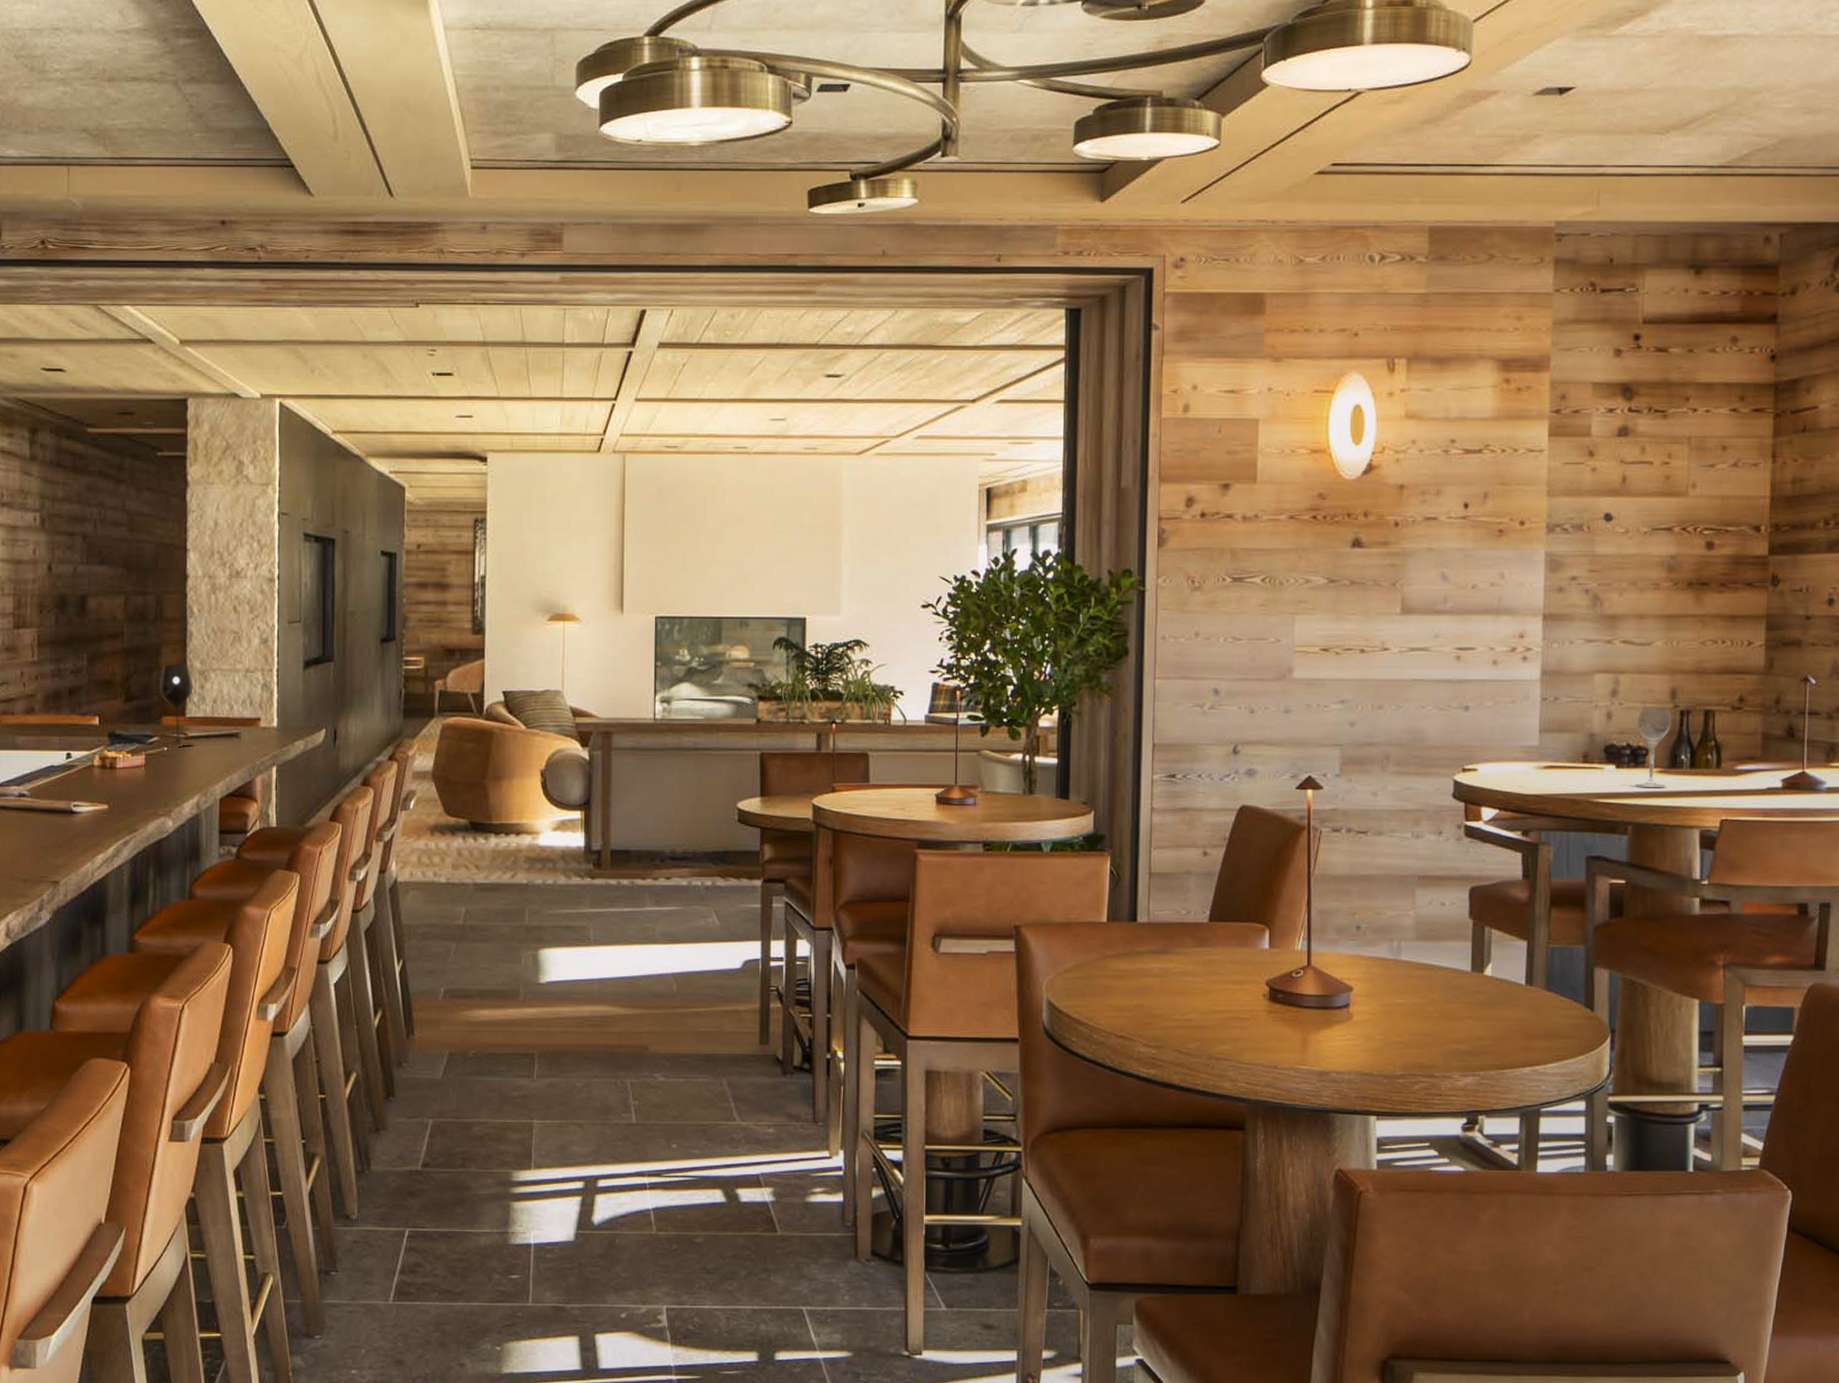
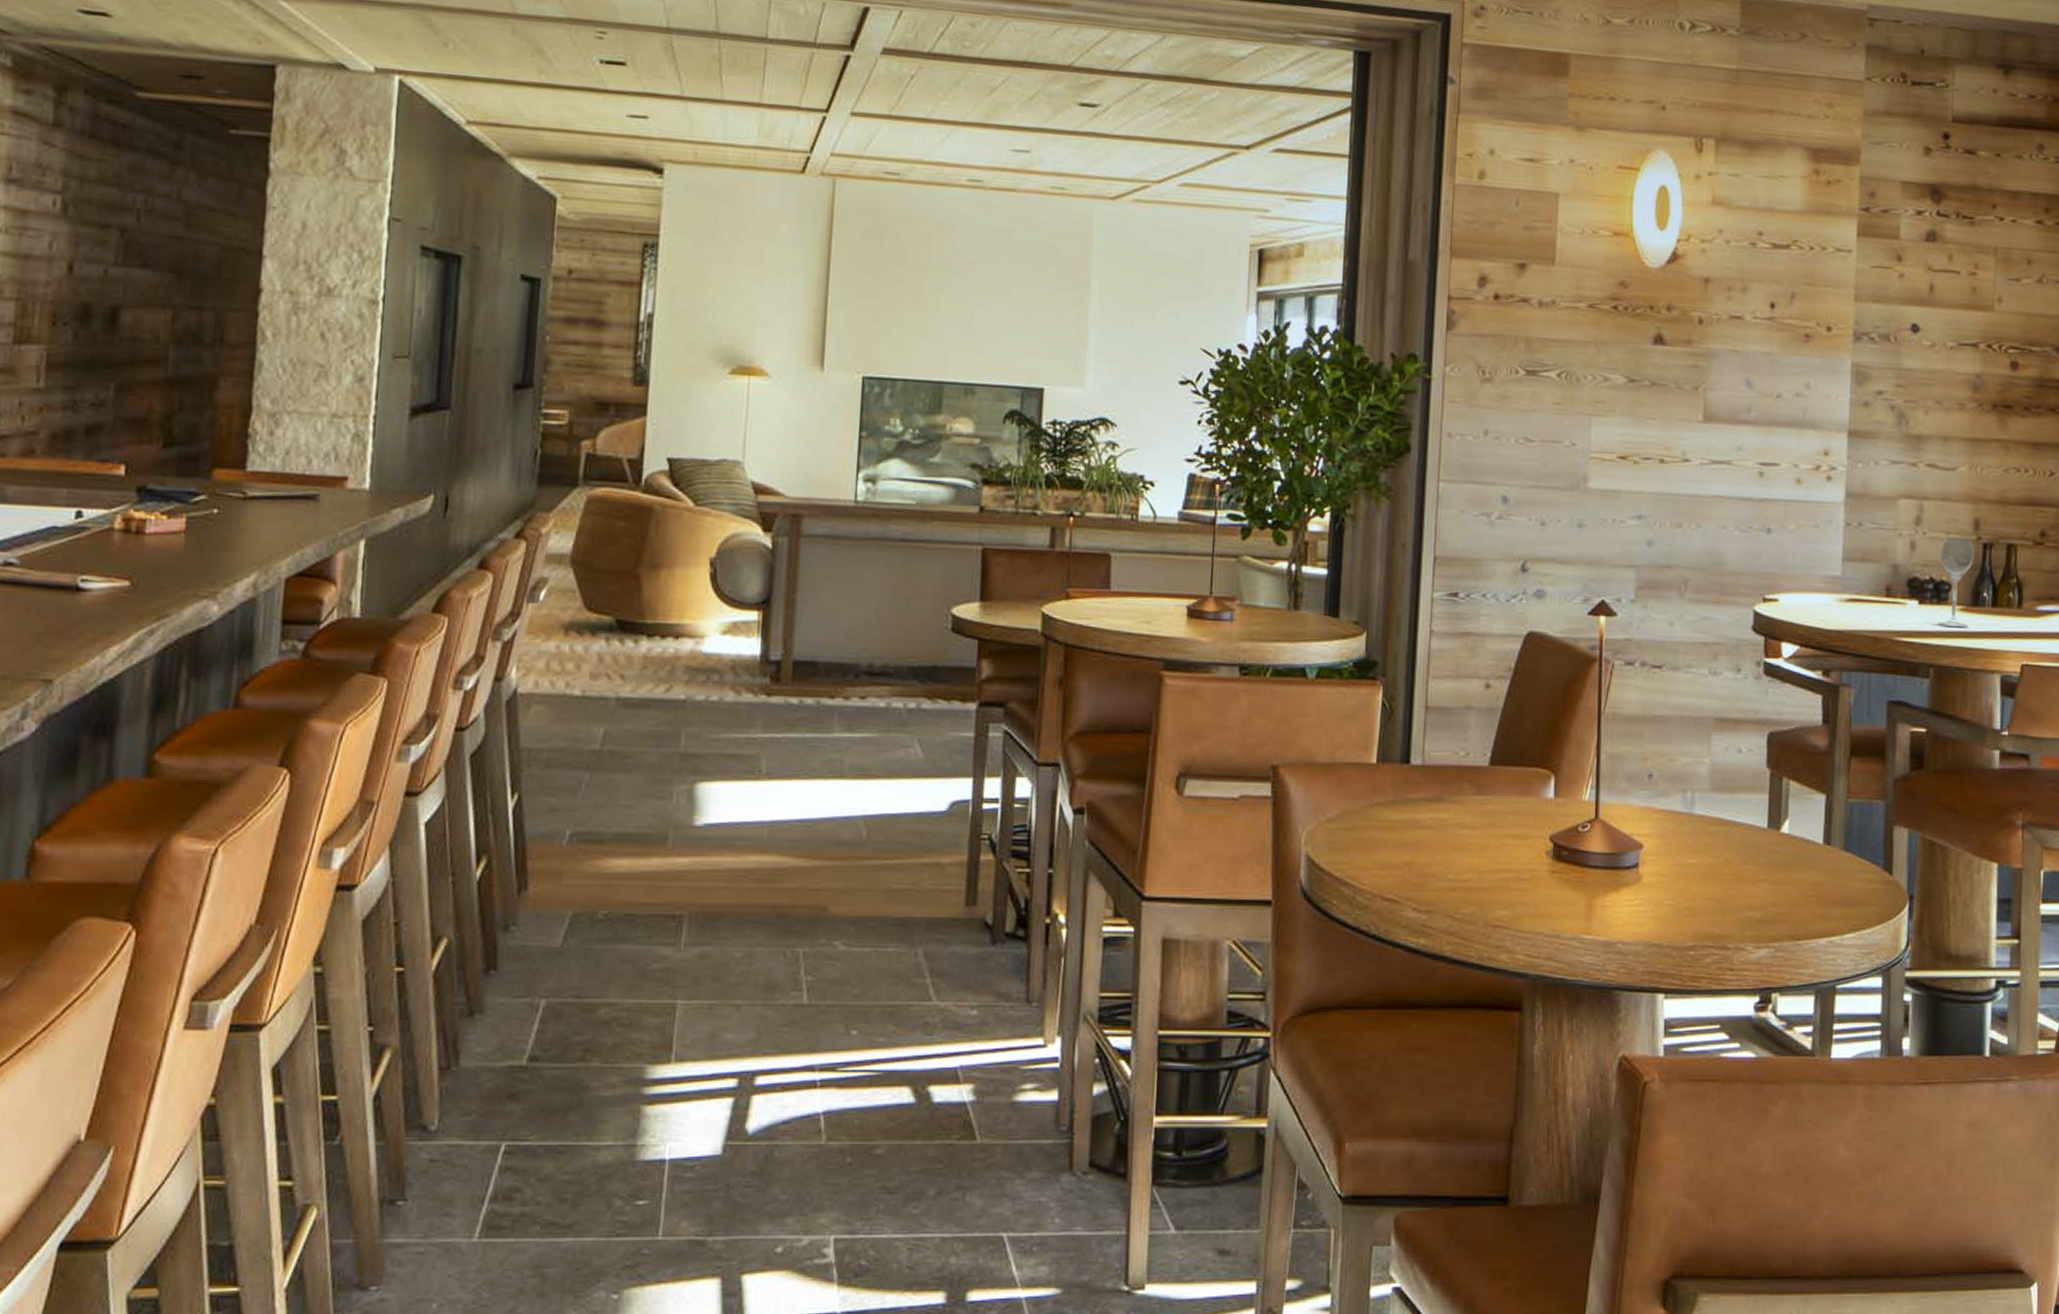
wineglass: present [159,663,194,745] -> none [211,400,260,508]

